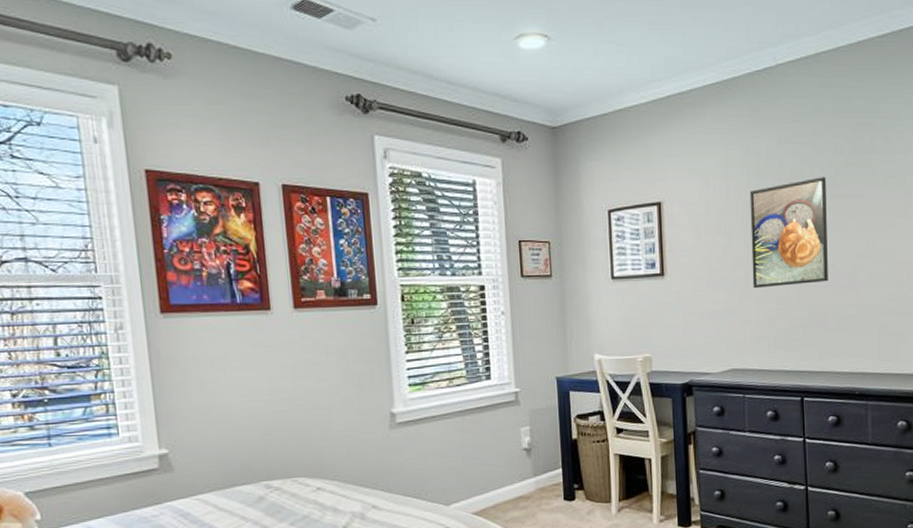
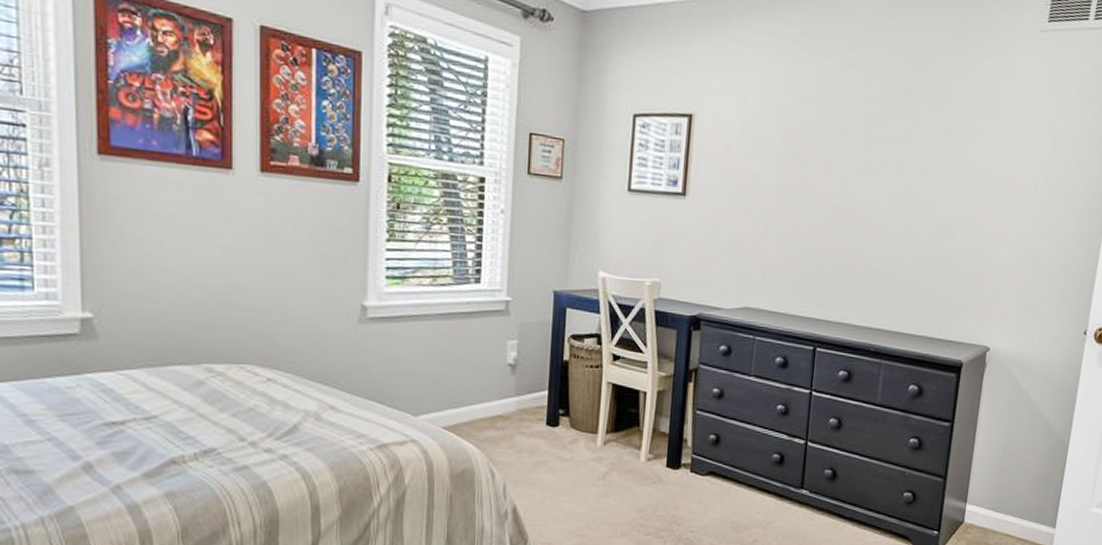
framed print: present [749,177,828,289] -> none [779,113,872,228]

